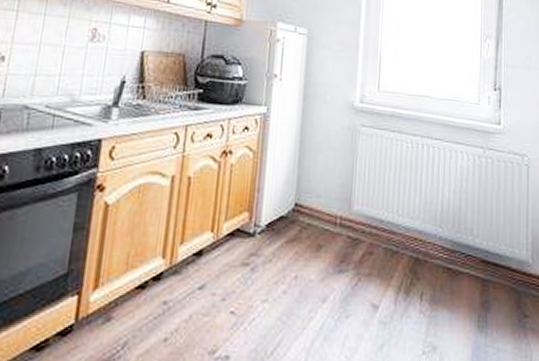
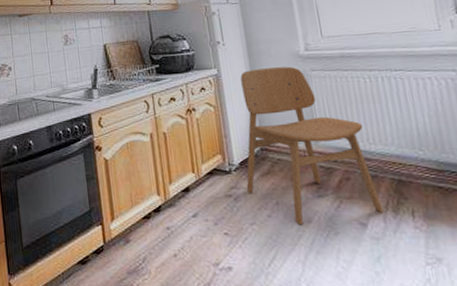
dining chair: none [267,114,397,305] -> present [240,66,384,226]

